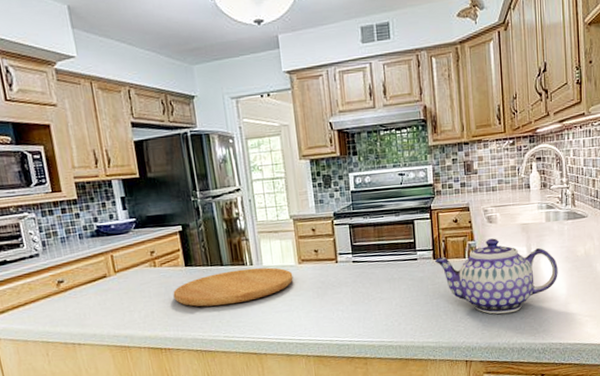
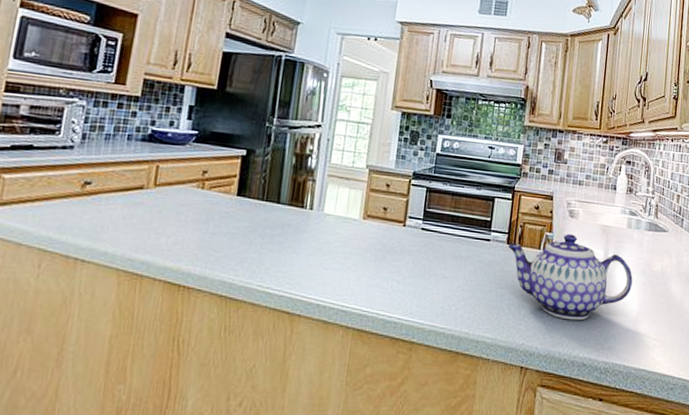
cutting board: present [173,267,293,307] -> none [213,210,354,250]

